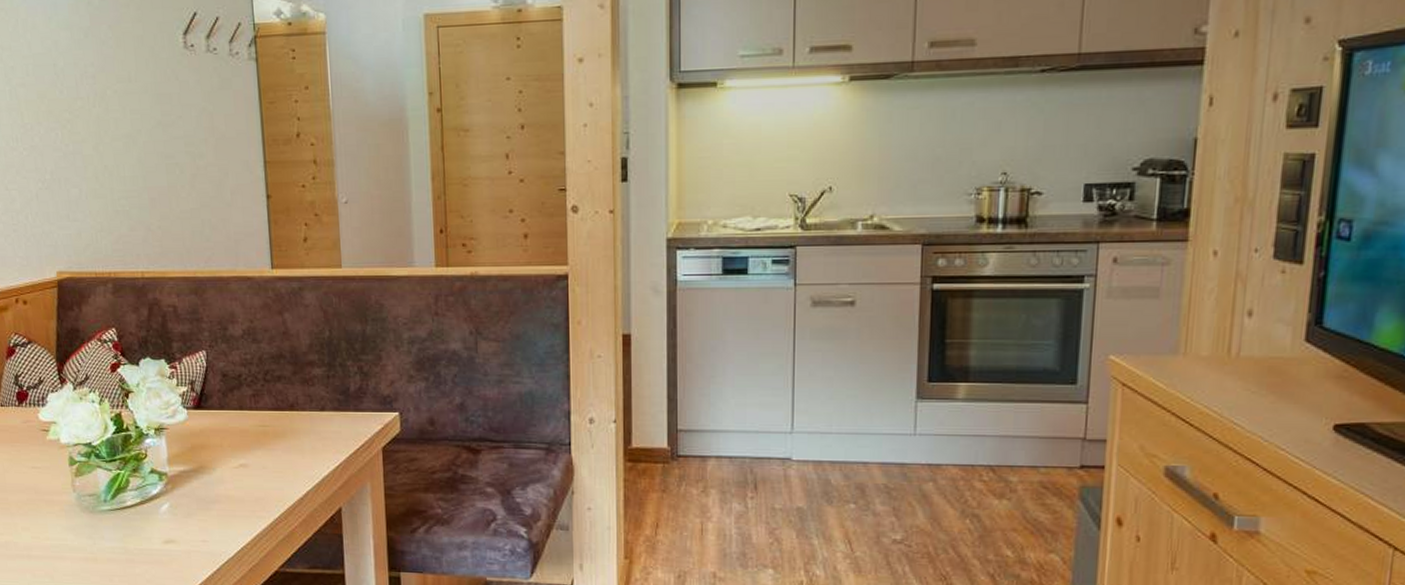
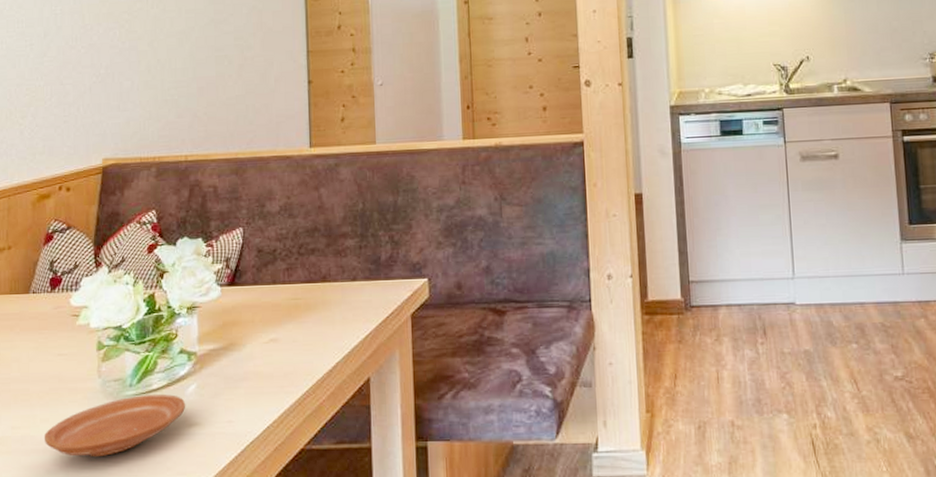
plate: none [26,510,161,566] -> present [43,394,186,457]

